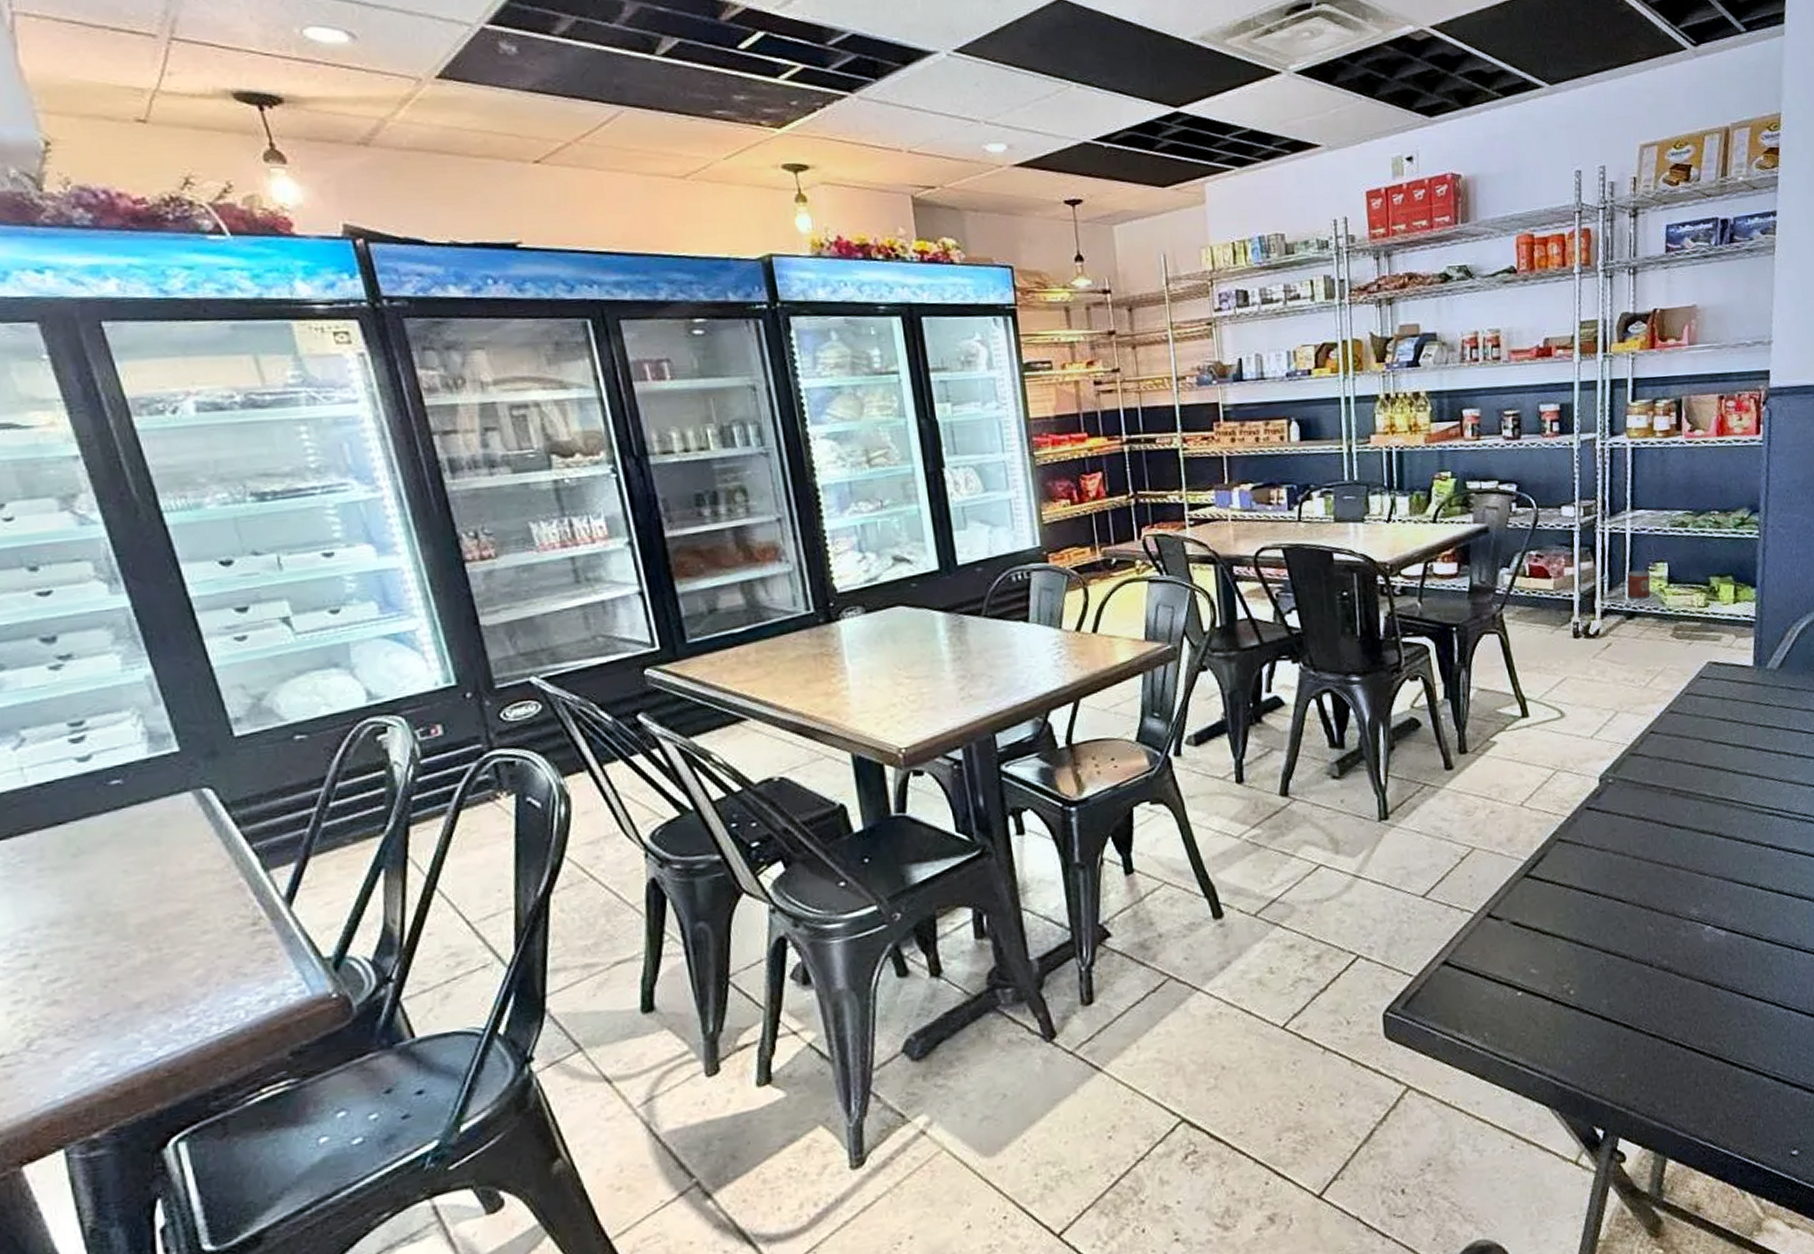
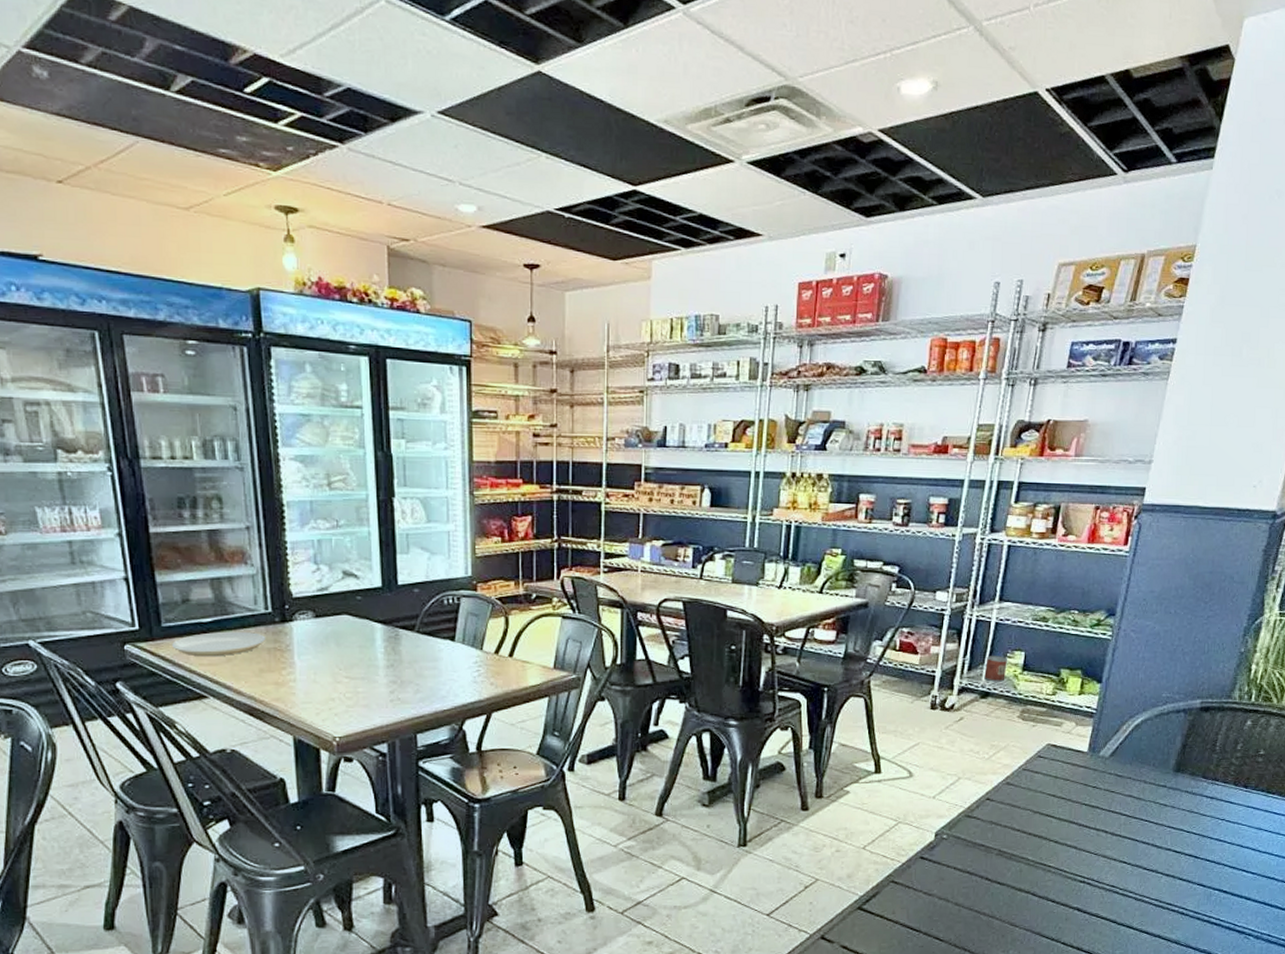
plate: none [699,638,811,674] -> present [171,631,266,657]

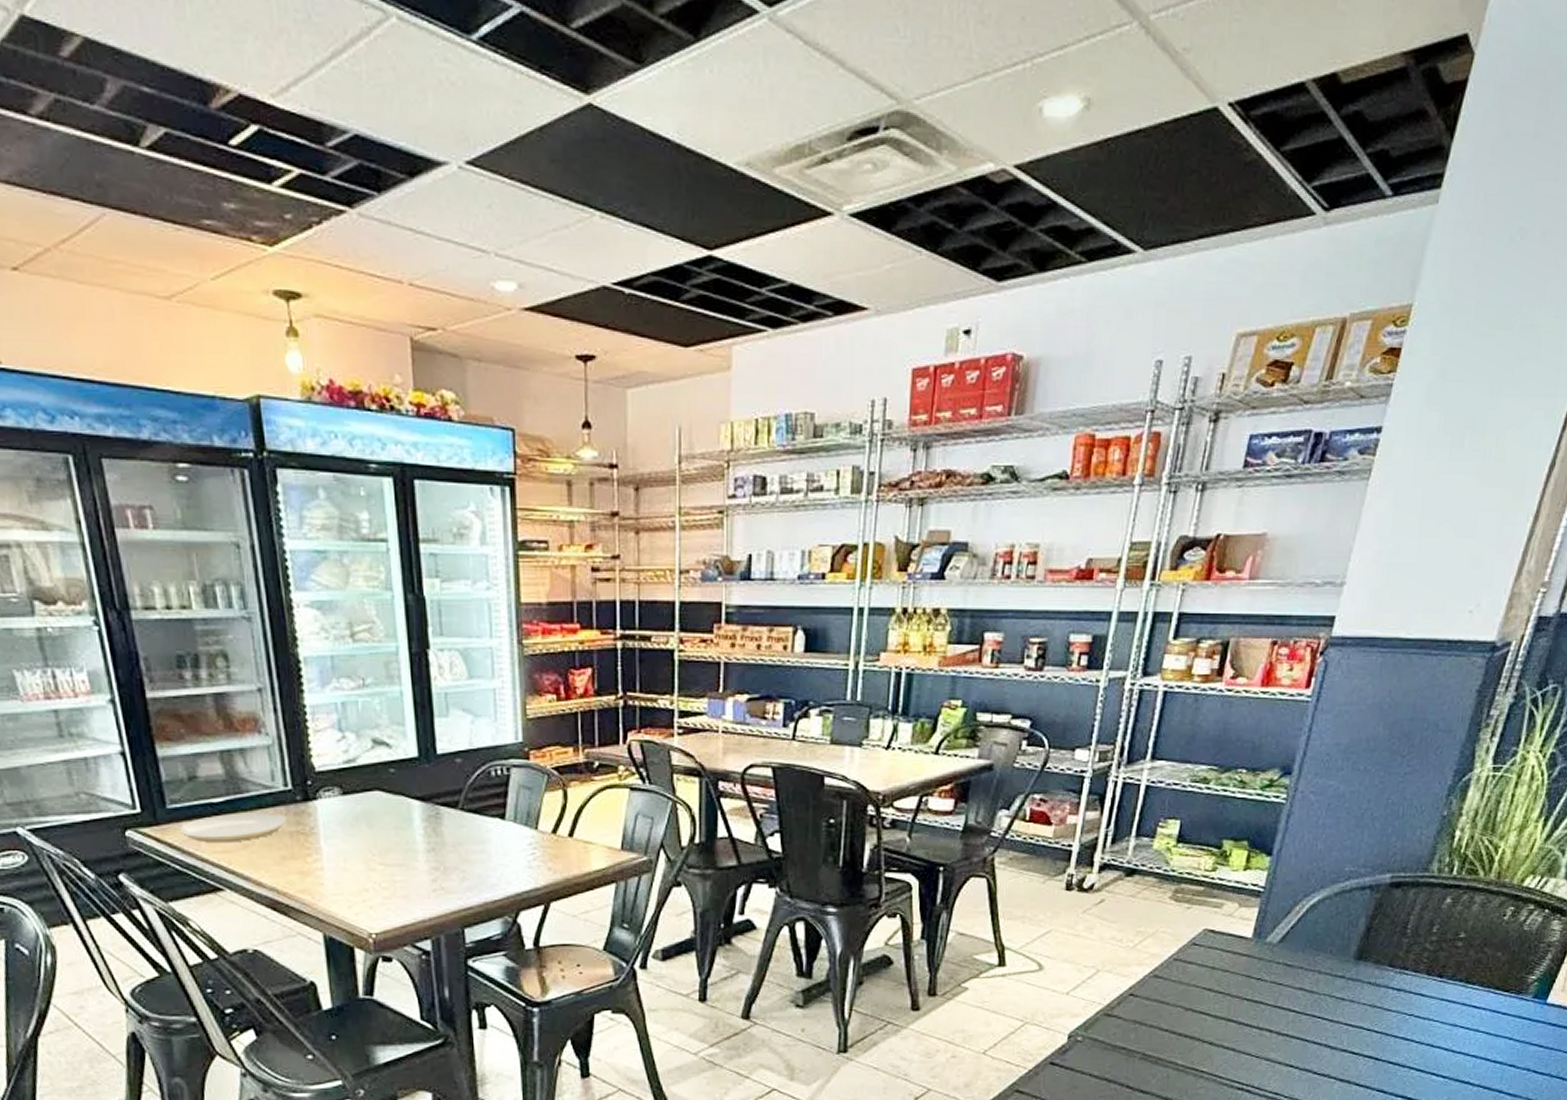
can: present [984,656,1007,682] -> none [1131,825,1159,857]

